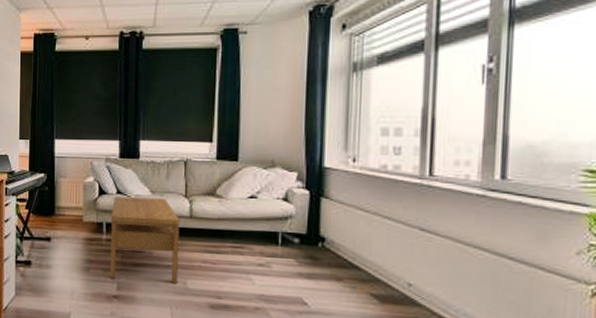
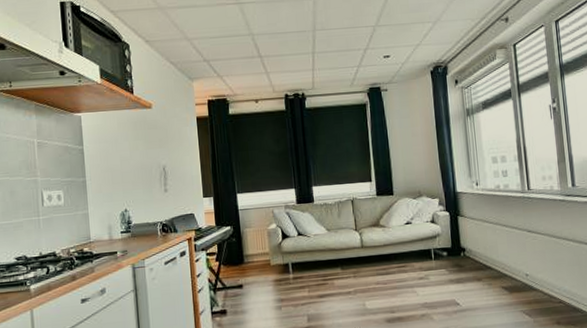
coffee table: present [110,196,180,283] -> none [294,234,359,313]

